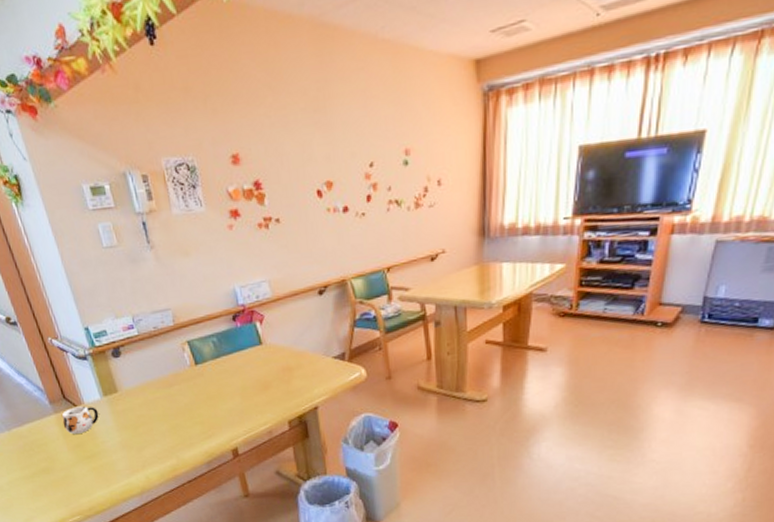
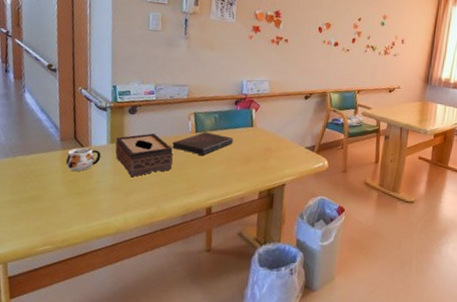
tissue box: none [109,376,181,431] -> present [115,133,173,178]
book: none [172,361,243,391] -> present [172,132,234,155]

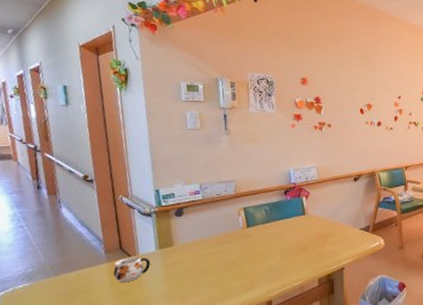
tissue box: present [115,133,173,178] -> none [164,234,227,281]
book: present [172,132,234,155] -> none [224,226,287,249]

